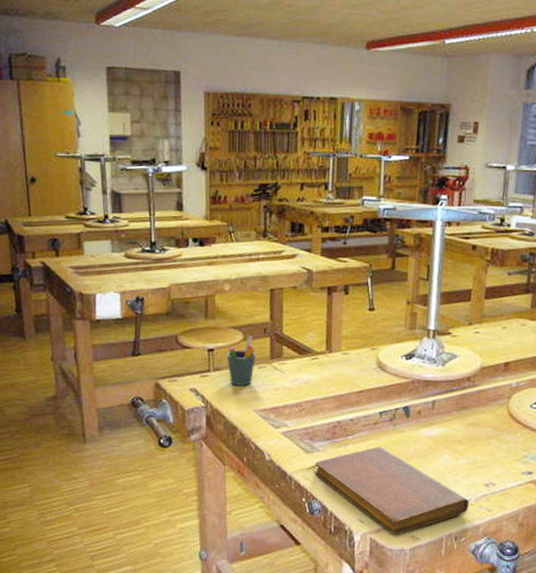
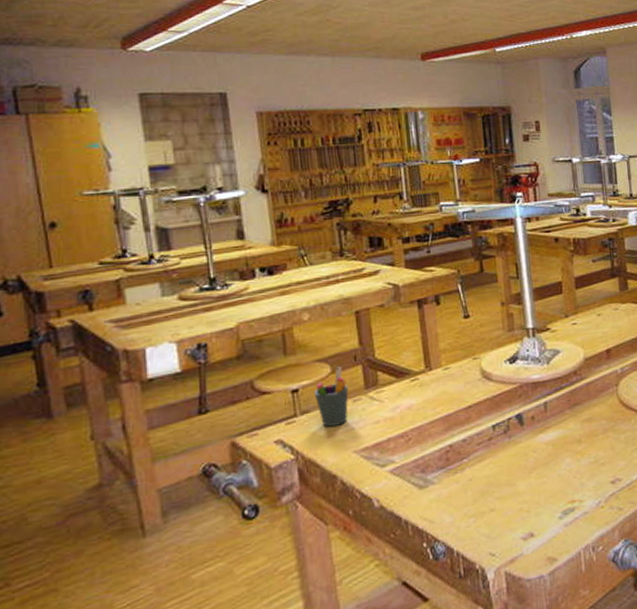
notebook: present [315,447,470,536] -> none [432,464,601,562]

